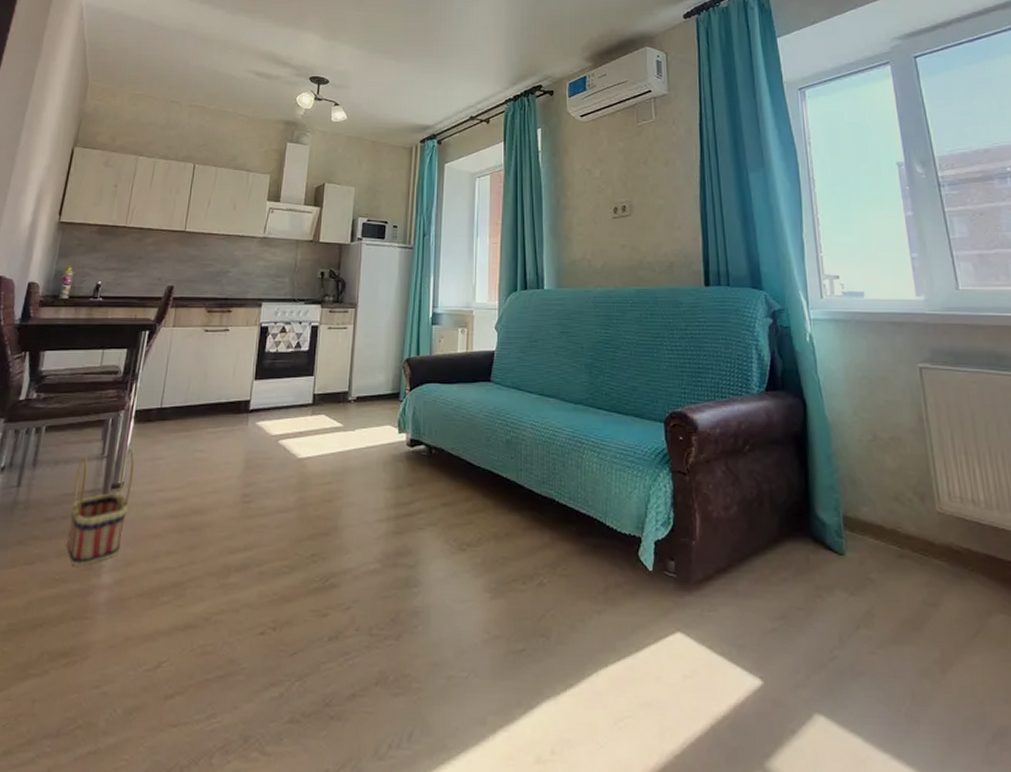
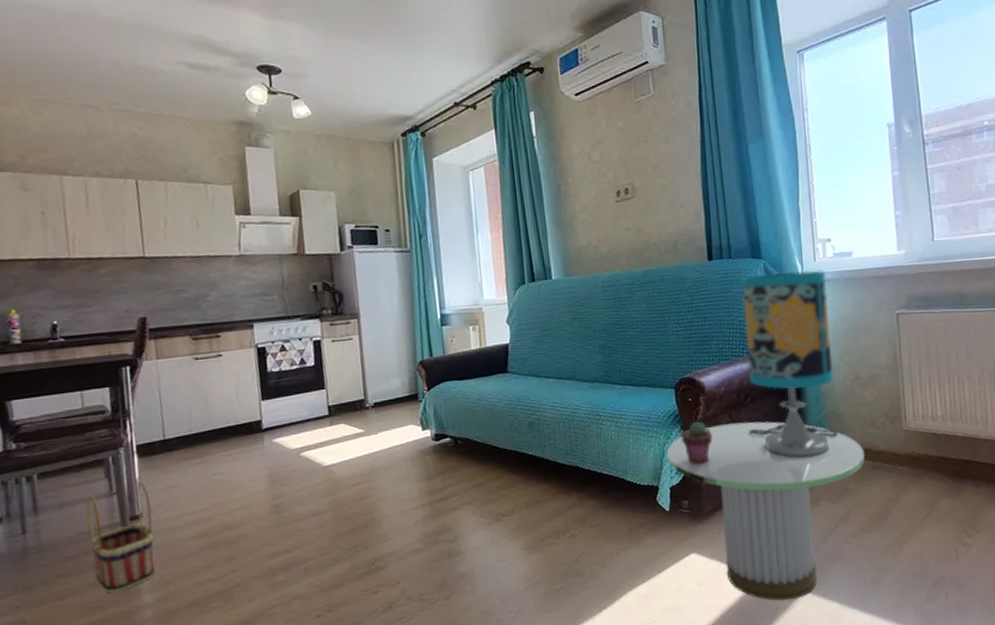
side table: none [653,473,891,721] -> present [667,421,866,601]
potted succulent: none [670,465,705,518] -> present [681,421,712,465]
table lamp: none [740,306,855,530] -> present [741,270,838,458]

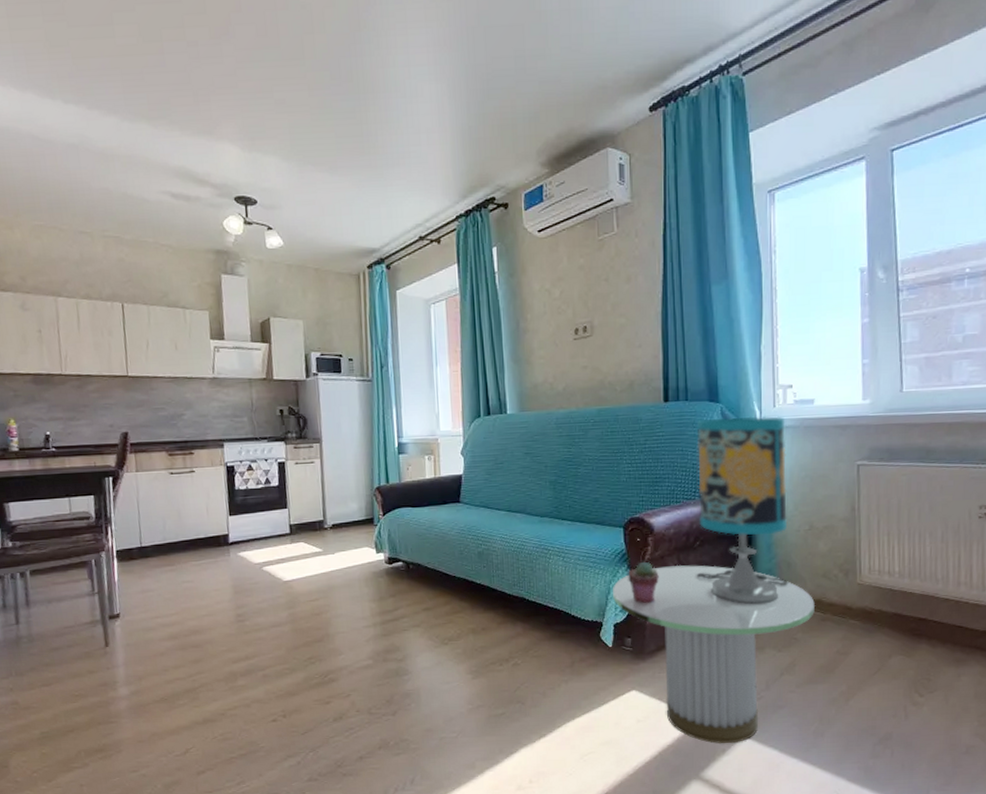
basket: present [86,481,155,593] -> none [71,584,130,684]

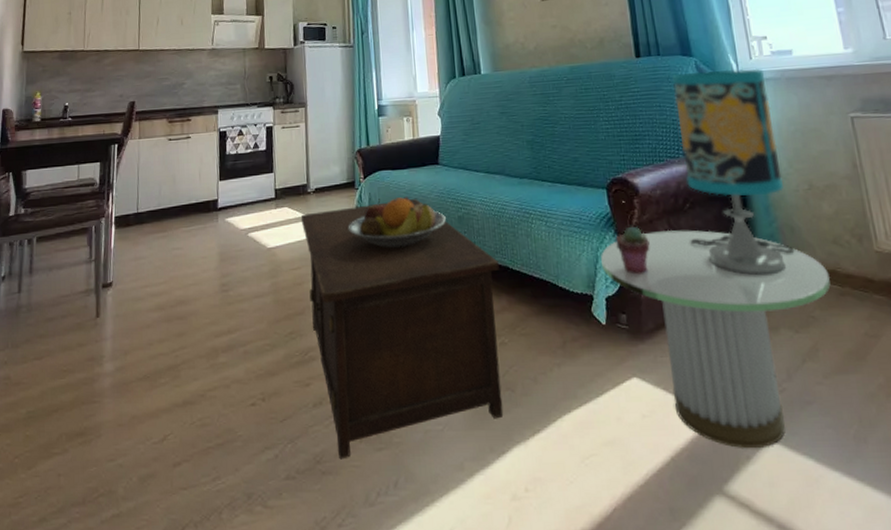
cabinet: none [317,535,516,764] -> present [300,199,504,460]
fruit bowl: none [367,533,466,581] -> present [349,197,446,248]

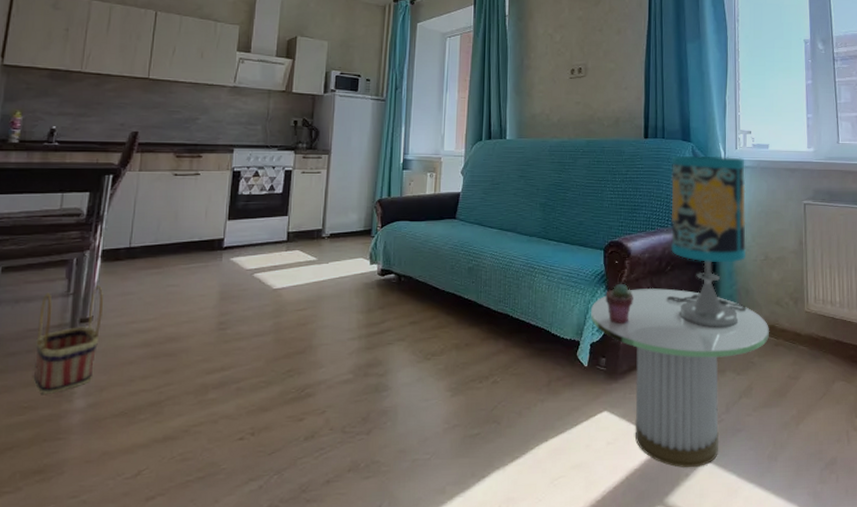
basket: none [68,251,120,358] -> present [34,285,103,394]
cabinet: present [300,199,504,460] -> none [311,250,501,488]
fruit bowl: present [349,197,446,248] -> none [360,247,456,293]

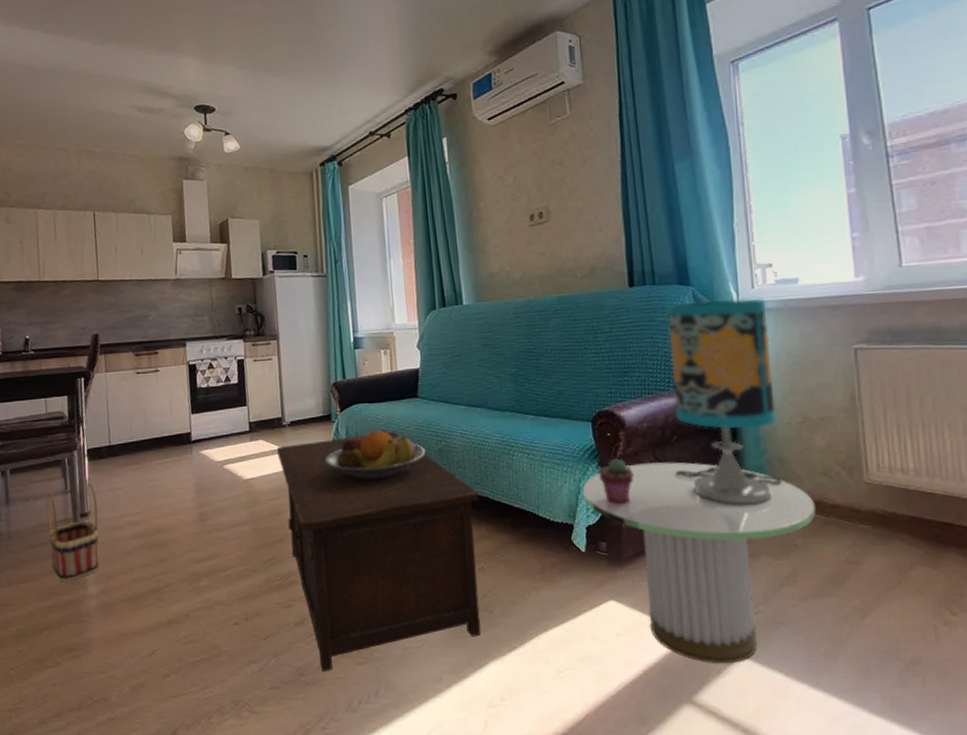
cabinet: none [311,250,501,488] -> present [276,432,482,672]
fruit bowl: none [360,247,456,293] -> present [326,430,425,479]

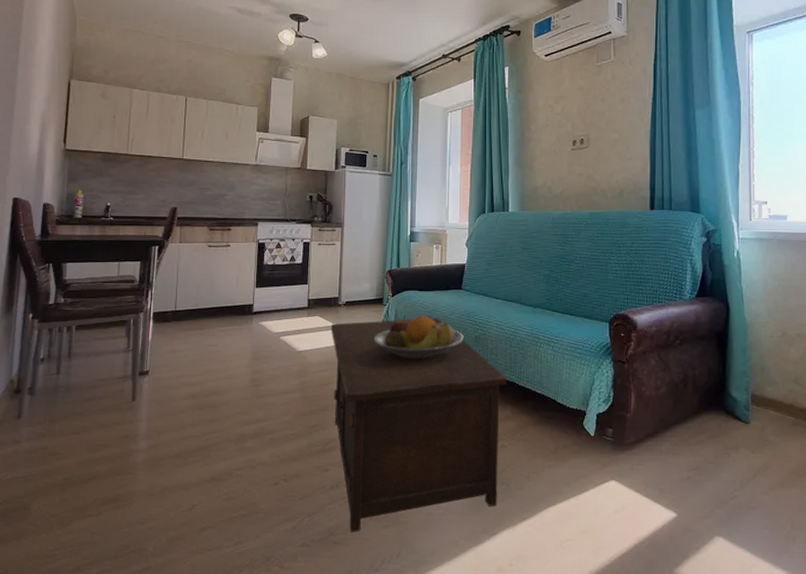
basket: present [46,482,99,582] -> none [106,343,156,435]
side table: present [583,462,817,663] -> none [597,362,788,541]
potted succulent: present [599,458,634,505] -> none [611,356,640,397]
table lamp: present [666,298,782,506] -> none [675,227,762,405]

